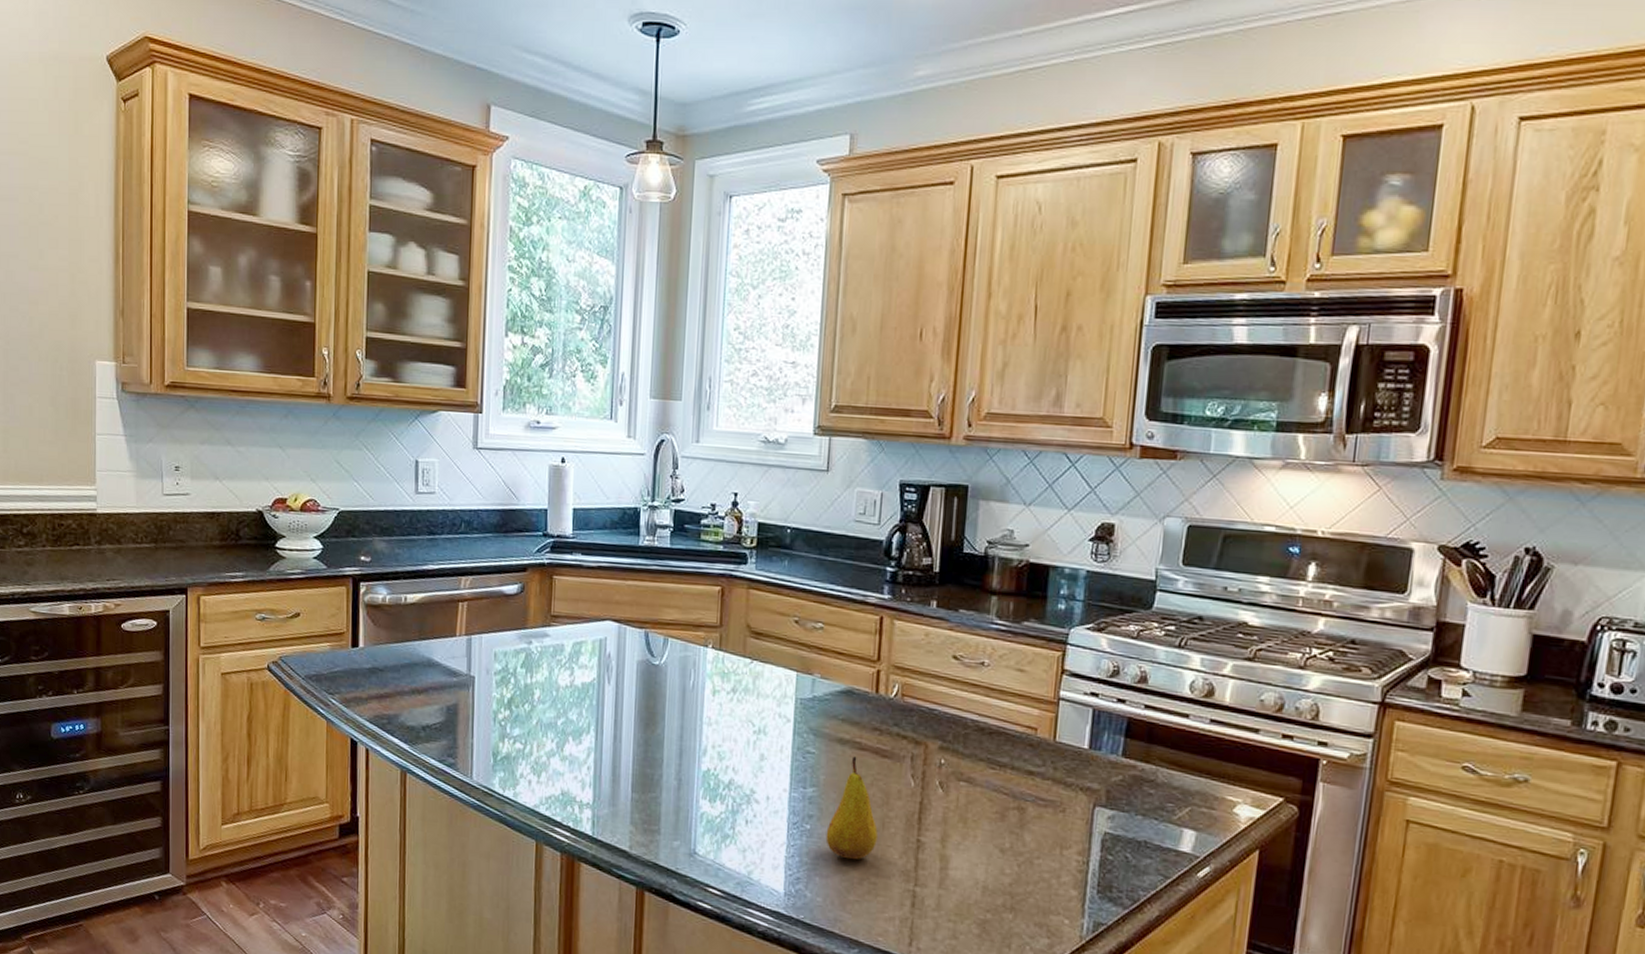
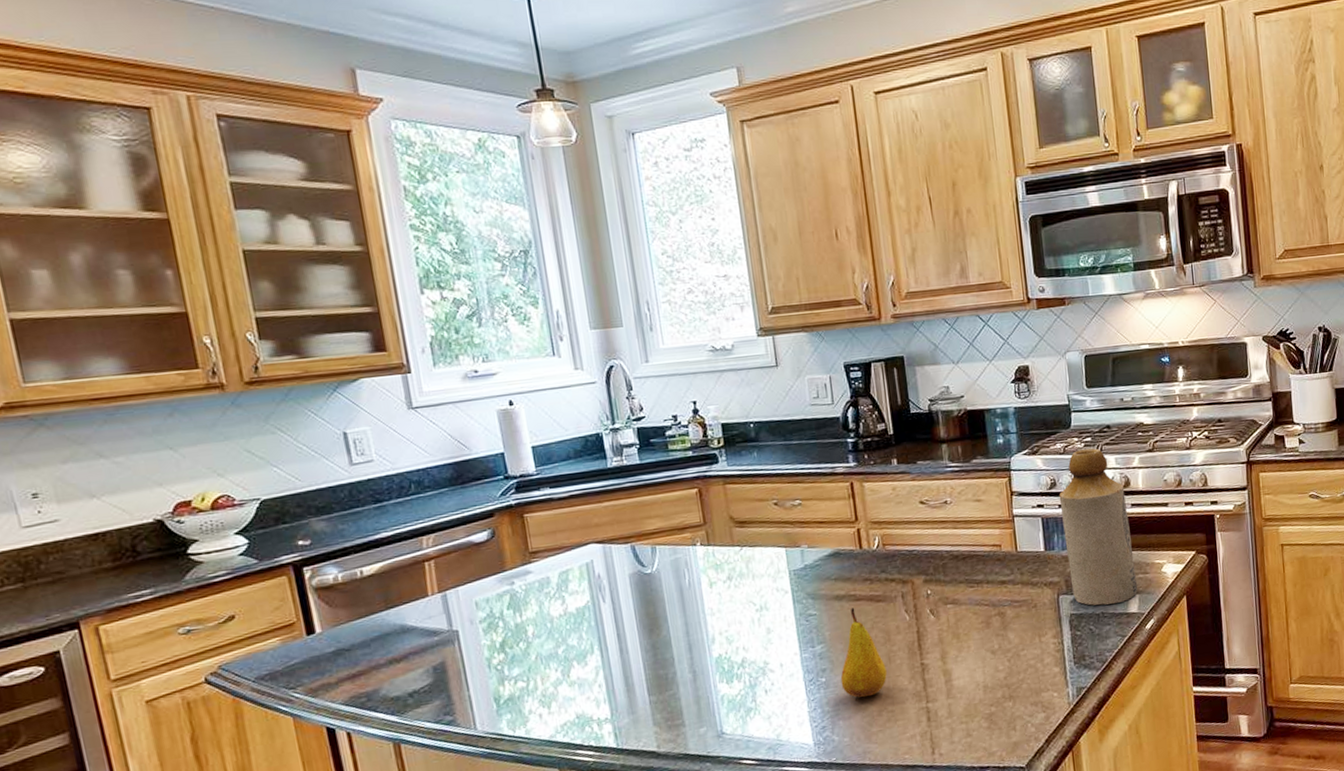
bottle: none [1113,638,1206,836] -> present [1059,448,1138,606]

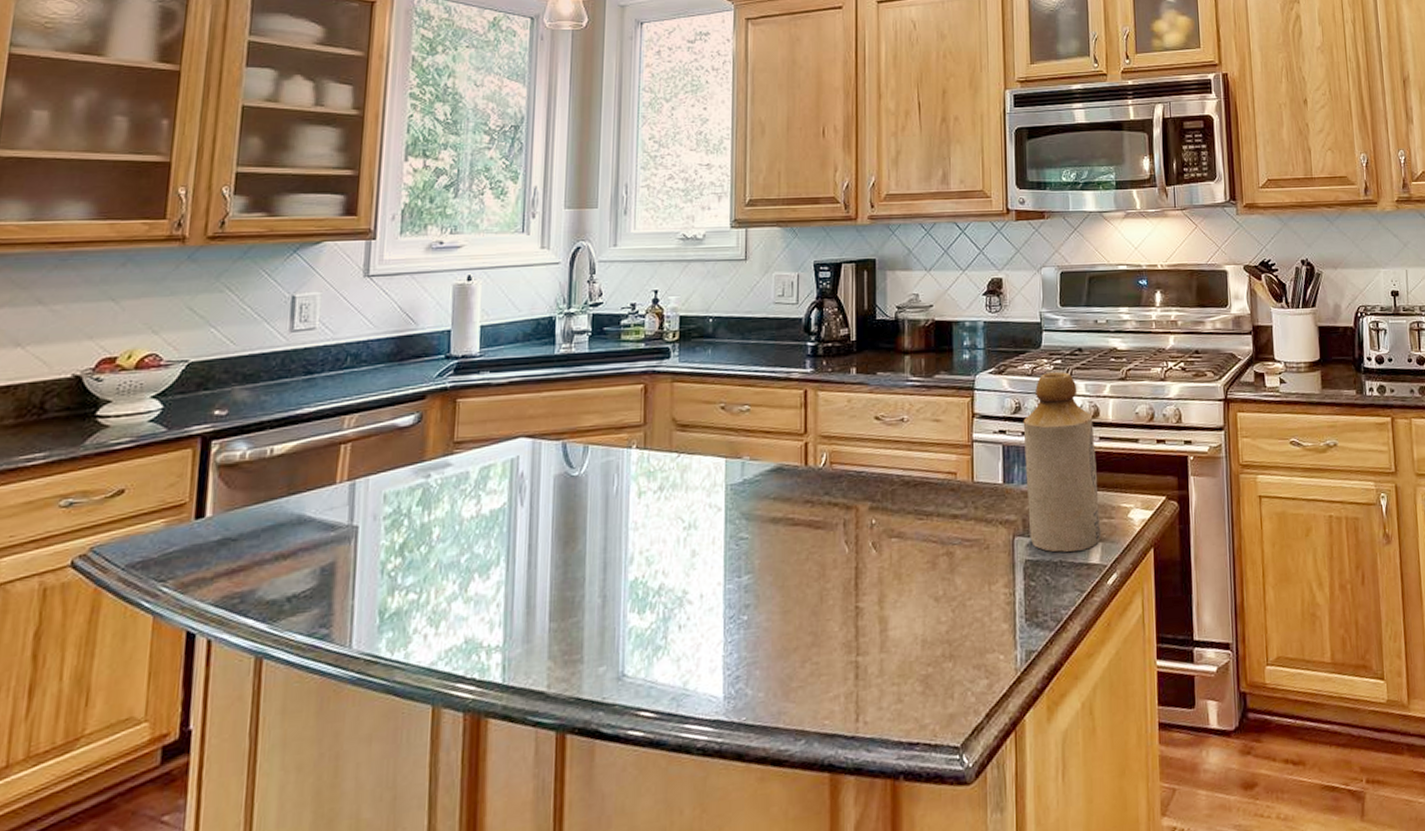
fruit: present [840,607,887,698] -> none [764,533,816,644]

